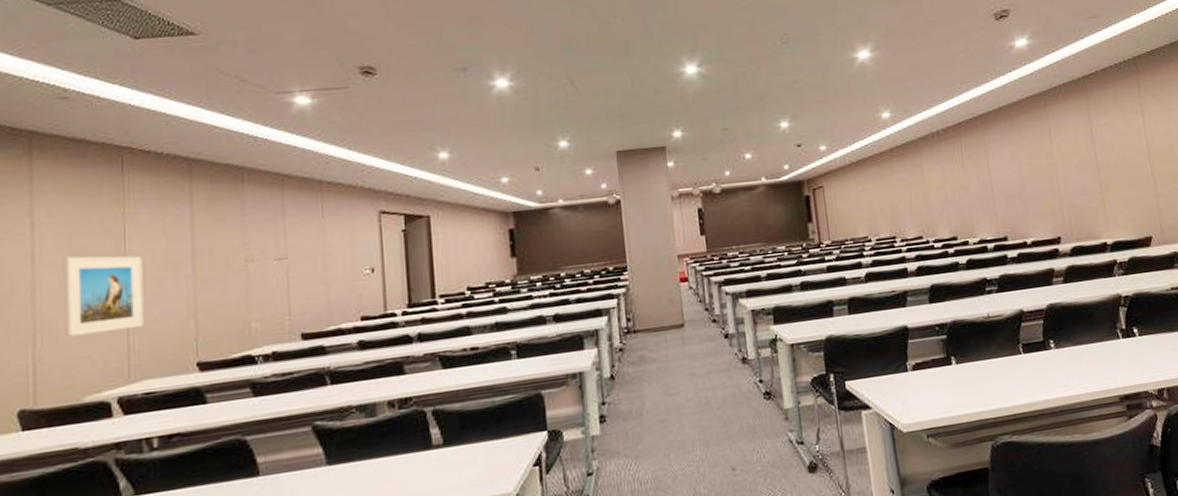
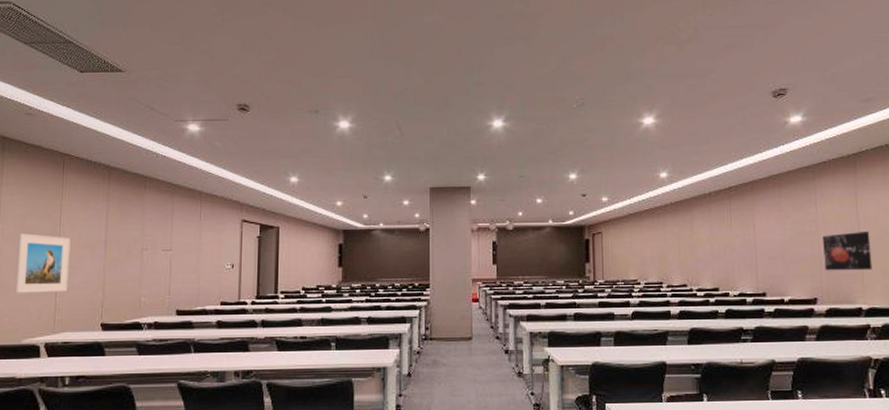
wall art: none [1060,158,1114,207] -> present [823,230,873,271]

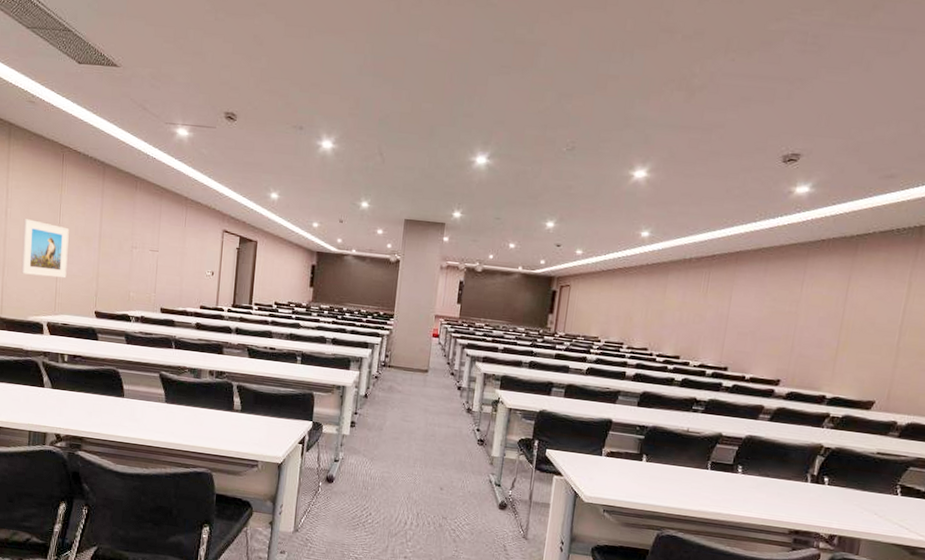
wall art: present [823,230,873,271] -> none [796,317,854,360]

